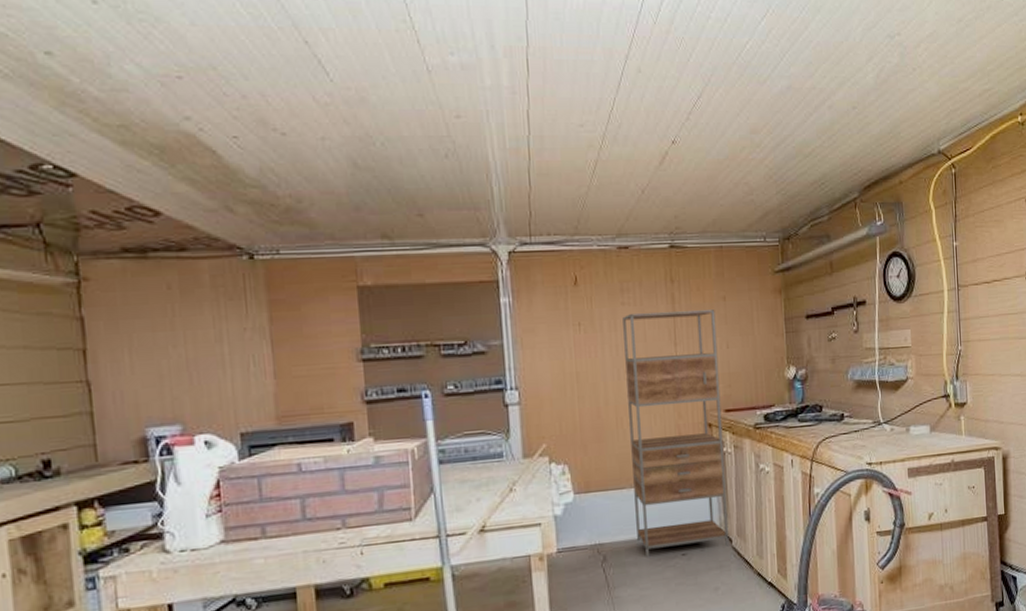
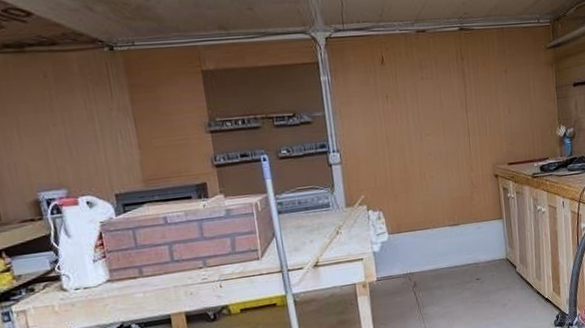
shelving unit: present [622,310,730,558] -> none [422,81,514,283]

